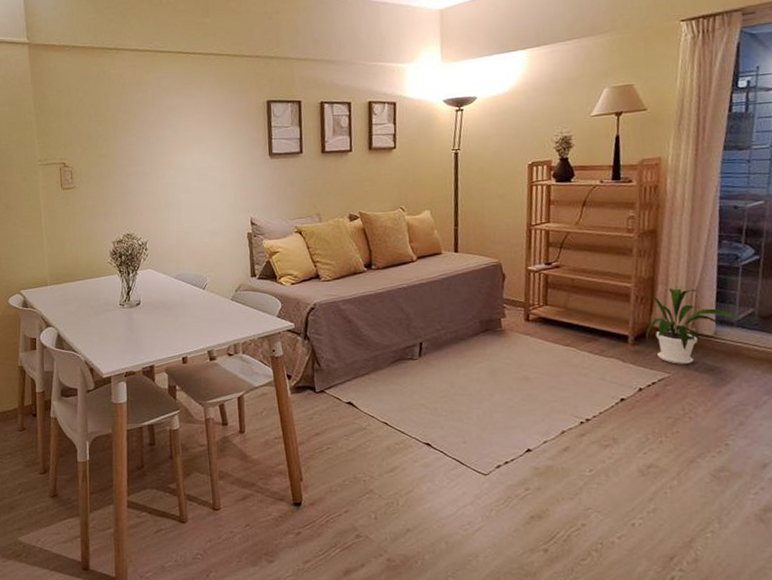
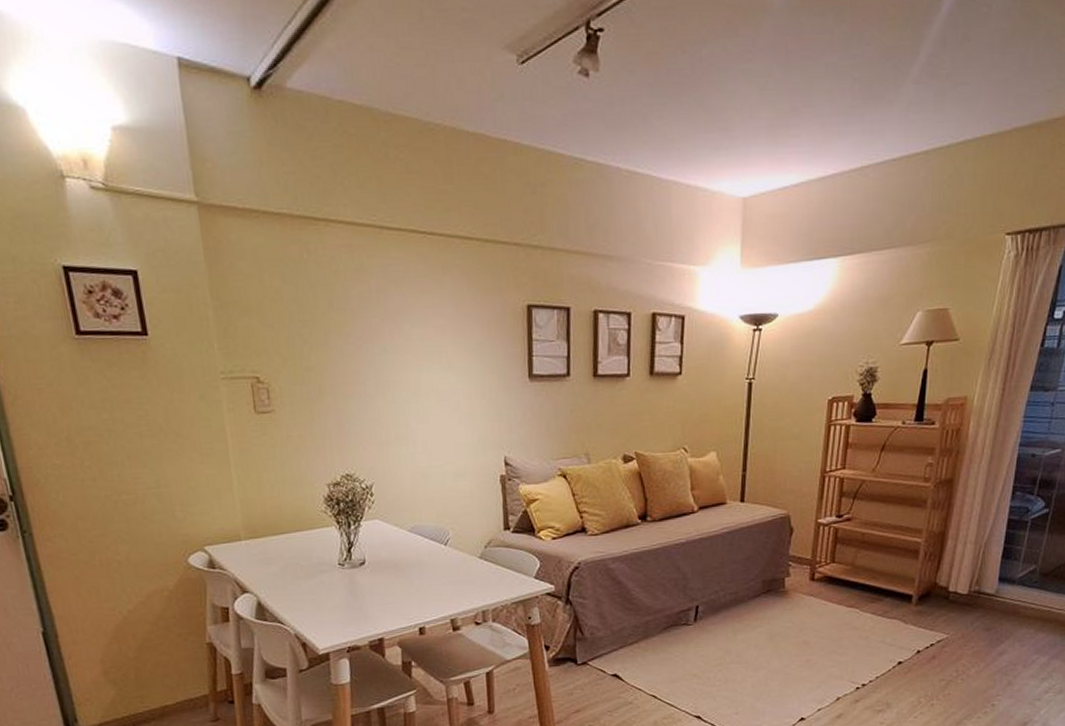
house plant: present [644,287,742,364] -> none [930,543,1024,625]

